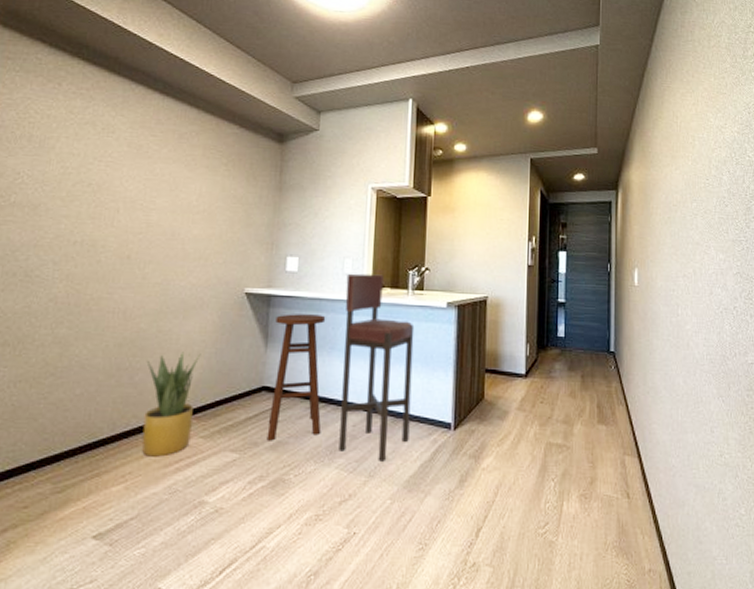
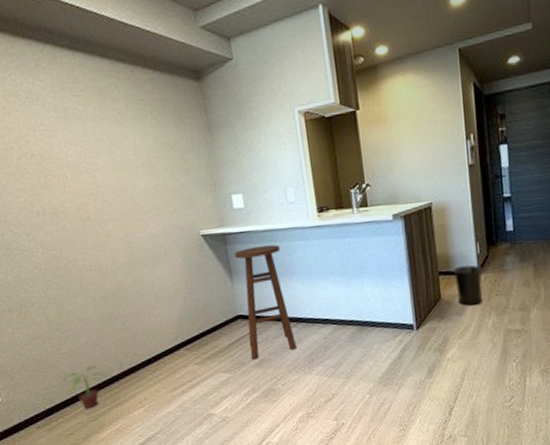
potted plant: none [37,423,91,477] -> present [62,366,105,409]
planter: present [142,351,201,457] -> none [132,295,187,385]
bar stool: present [339,273,415,461] -> none [291,197,377,365]
waste bin: none [500,366,530,410] -> present [453,265,483,306]

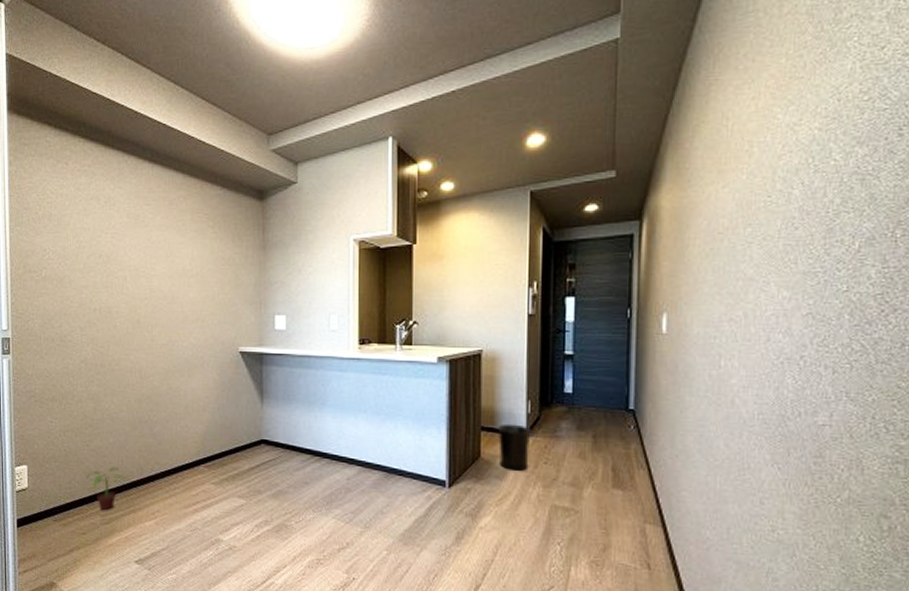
bar stool: present [234,244,297,360] -> none [268,371,318,490]

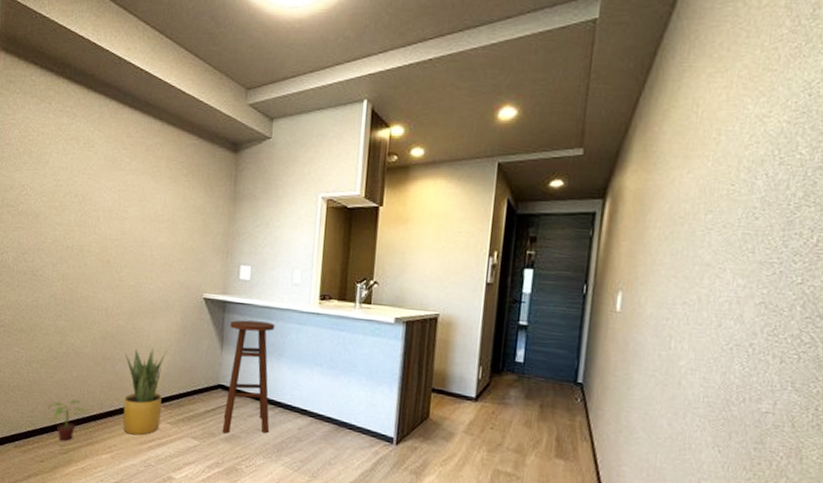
planter: none [162,407,206,499] -> present [123,347,168,436]
bar stool: none [268,371,318,490] -> present [222,320,275,434]
waste bin: present [497,423,531,471] -> none [447,387,481,434]

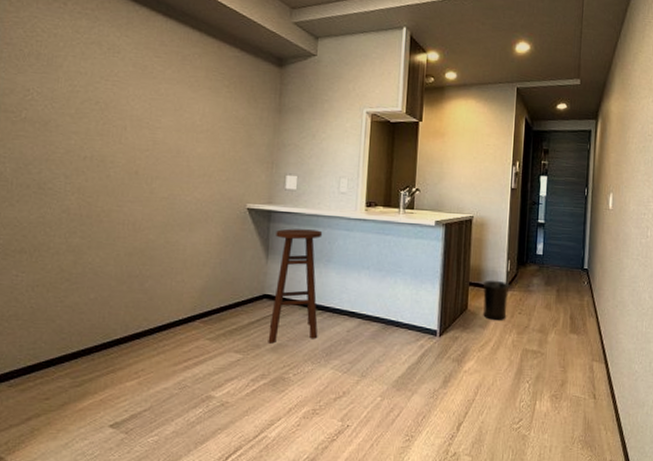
potted plant: present [48,400,85,441] -> none [56,325,106,373]
planter: present [123,347,168,436] -> none [153,261,207,356]
waste bin: none [447,387,481,434] -> present [482,280,510,320]

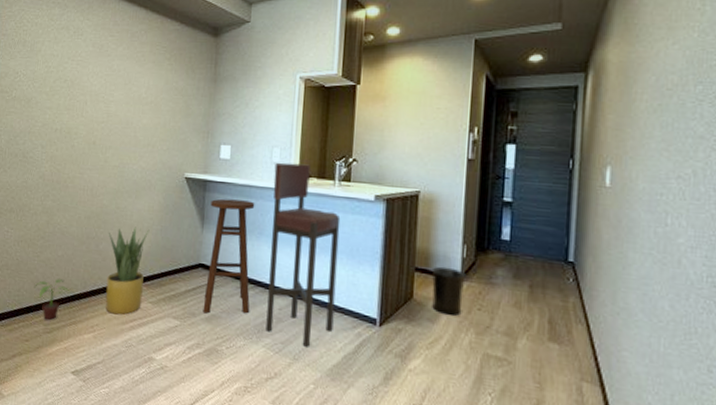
potted plant: none [56,325,106,373] -> present [34,279,70,320]
planter: none [153,261,207,356] -> present [105,227,150,315]
bar stool: none [334,192,405,363] -> present [266,162,341,347]

